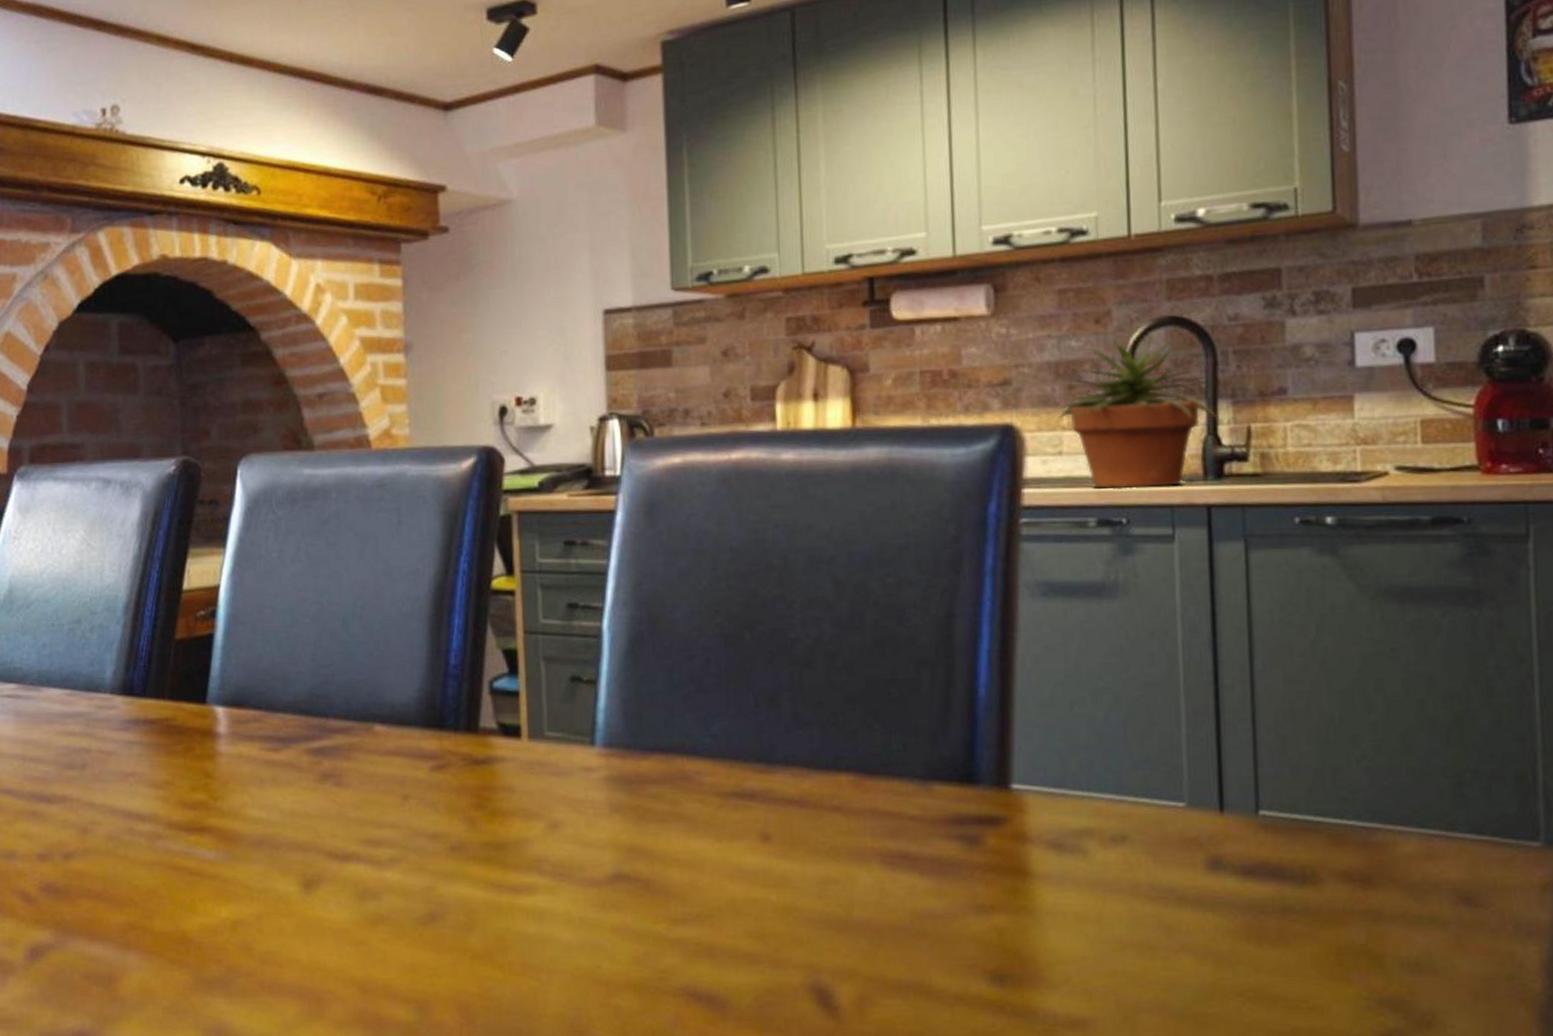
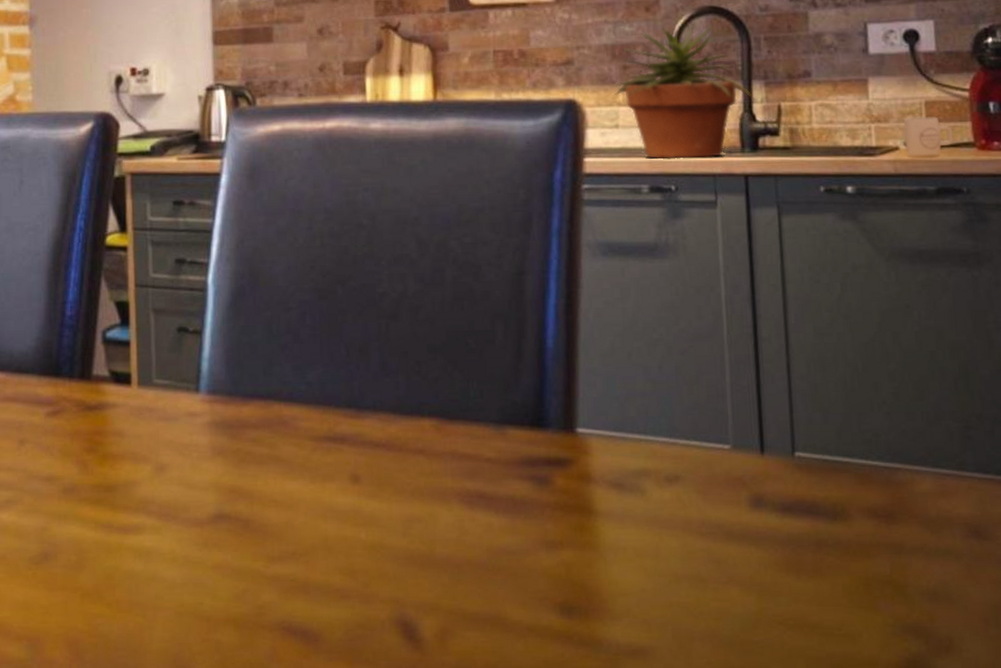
mug: none [1393,437,1454,486] -> present [903,116,954,160]

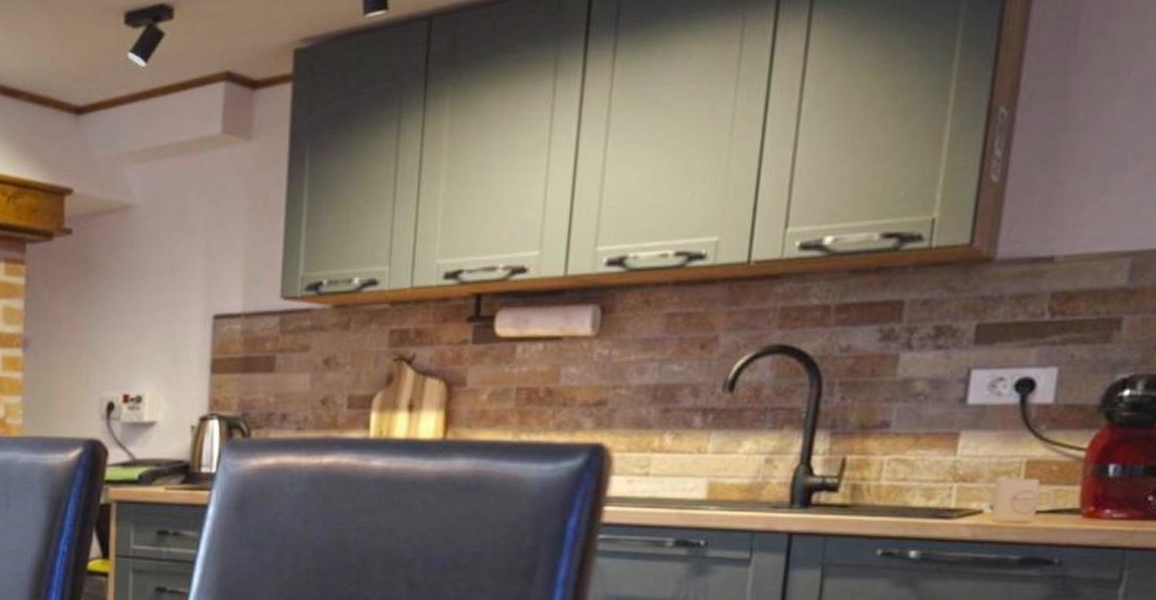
potted plant: present [613,24,756,160] -> none [649,364,817,513]

